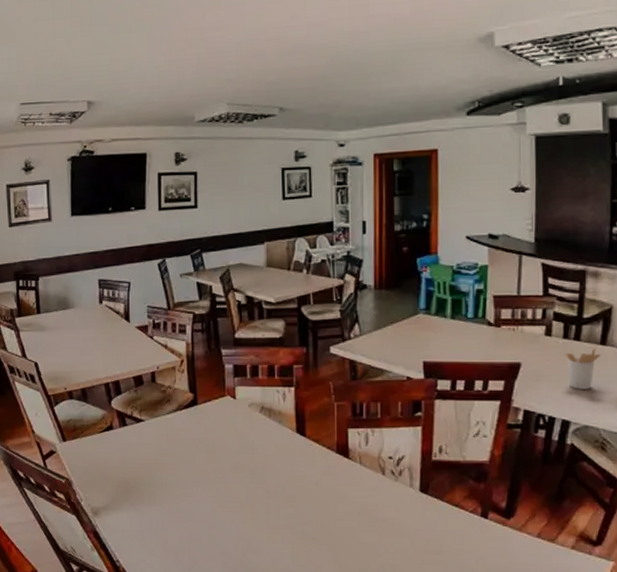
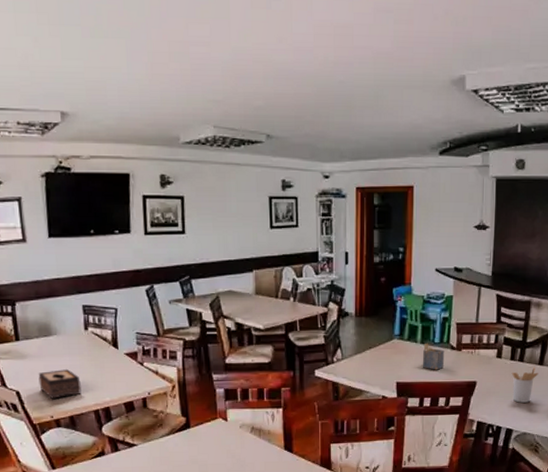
tissue box: none [55,342,94,371] -> present [38,369,82,399]
napkin holder: none [453,318,480,349] -> present [422,343,445,370]

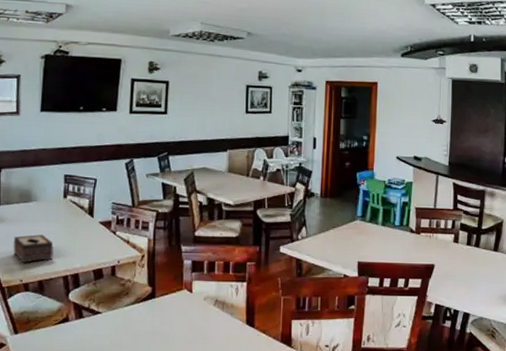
napkin holder: present [422,343,445,370] -> none [382,225,404,252]
utensil holder: present [511,367,539,403] -> none [468,253,494,287]

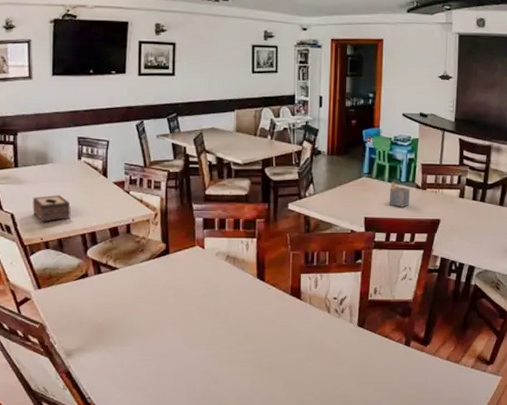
napkin holder: none [382,225,404,252] -> present [389,181,410,207]

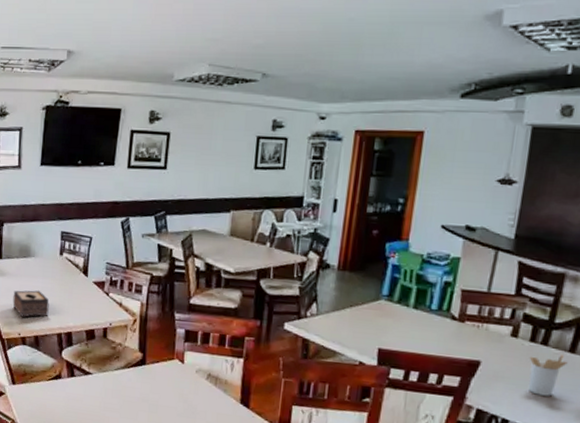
napkin holder: present [389,181,410,207] -> none [412,308,443,341]
utensil holder: none [473,207,499,241] -> present [528,354,568,397]

